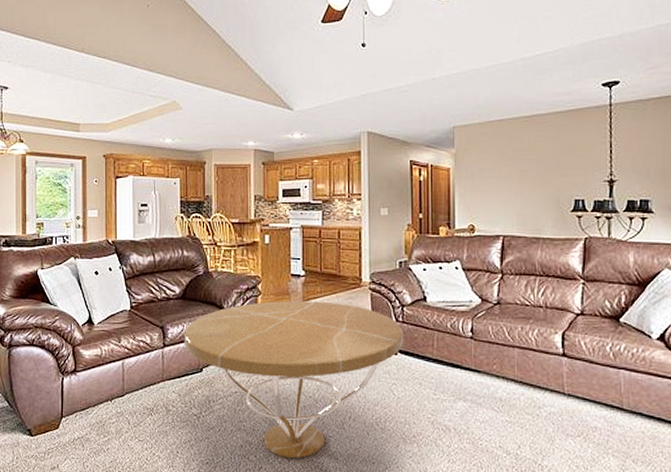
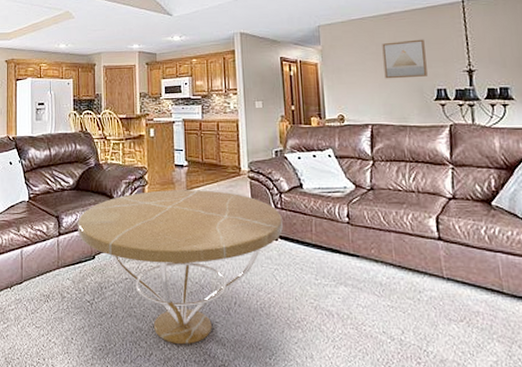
wall art: none [520,145,566,188] -> present [382,39,428,79]

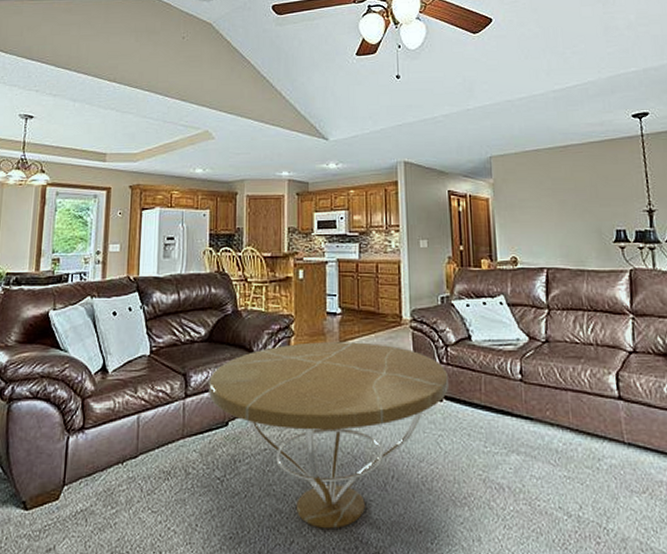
wall art: present [382,39,428,79] -> none [558,175,606,218]

